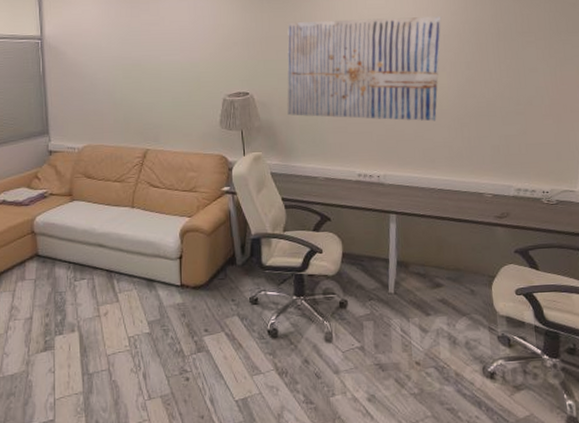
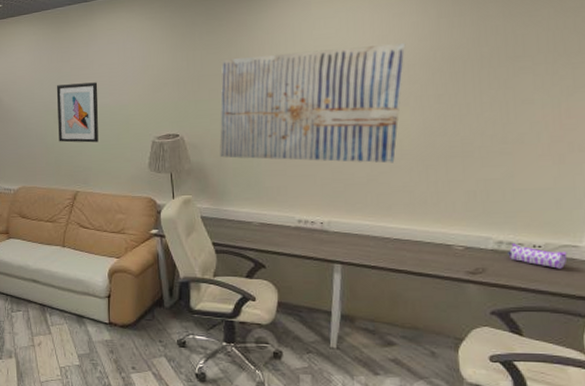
wall art: none [125,39,169,100] -> present [56,82,98,143]
pencil case: none [524,189,567,211] -> present [506,242,568,269]

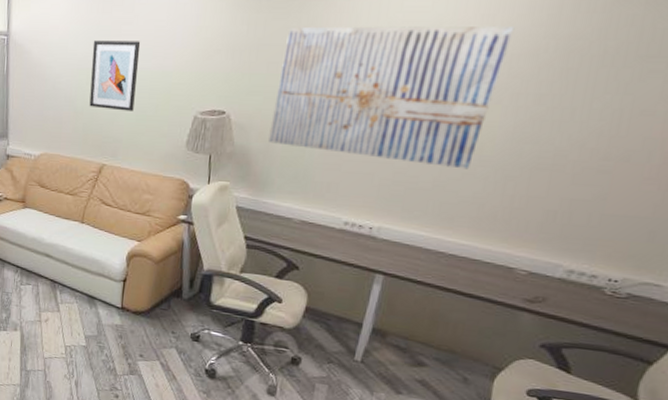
pencil case: present [506,242,568,269] -> none [575,273,647,308]

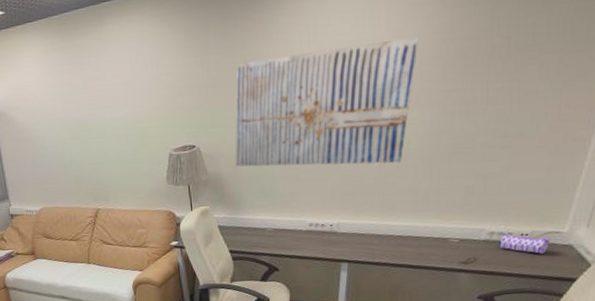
wall art: present [89,40,141,112] -> none [69,94,116,160]
pencil case: none [575,273,647,308] -> present [496,232,550,254]

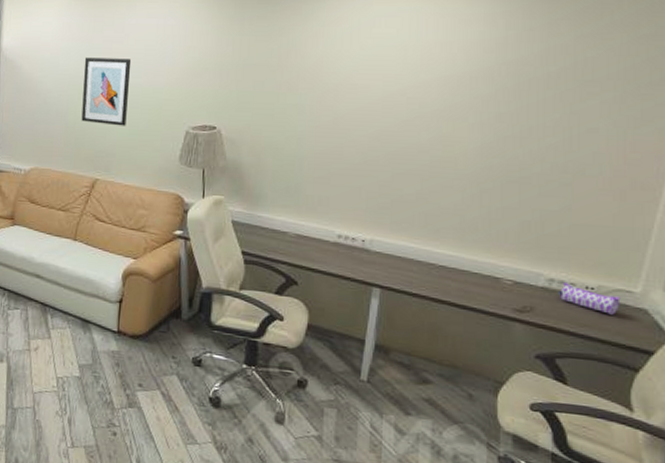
wall art: none [69,94,116,160] -> present [81,57,132,126]
wall art: present [234,37,420,167] -> none [258,49,470,182]

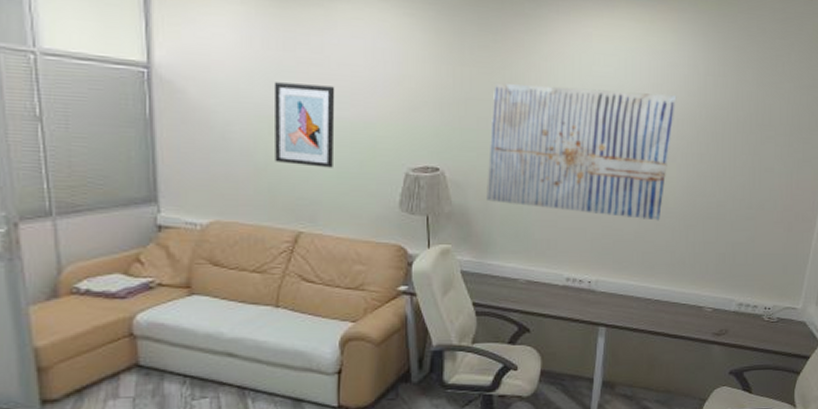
wall art: none [258,49,470,182] -> present [485,83,677,221]
pencil case: present [557,281,621,315] -> none [744,304,788,329]

